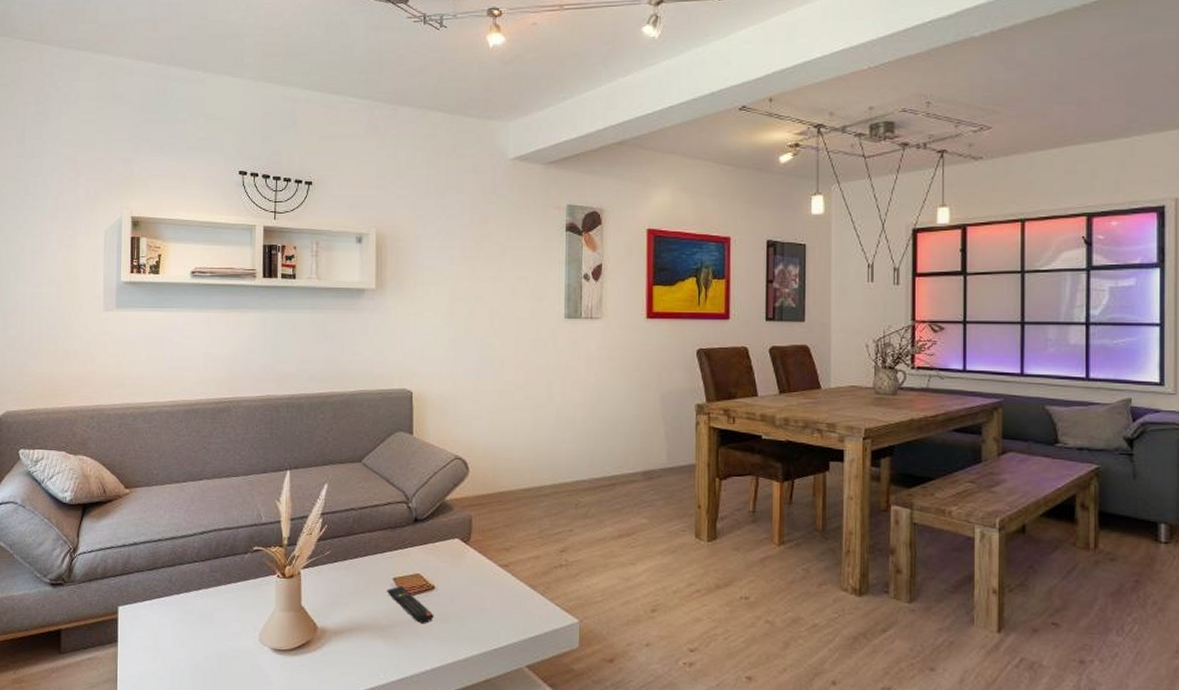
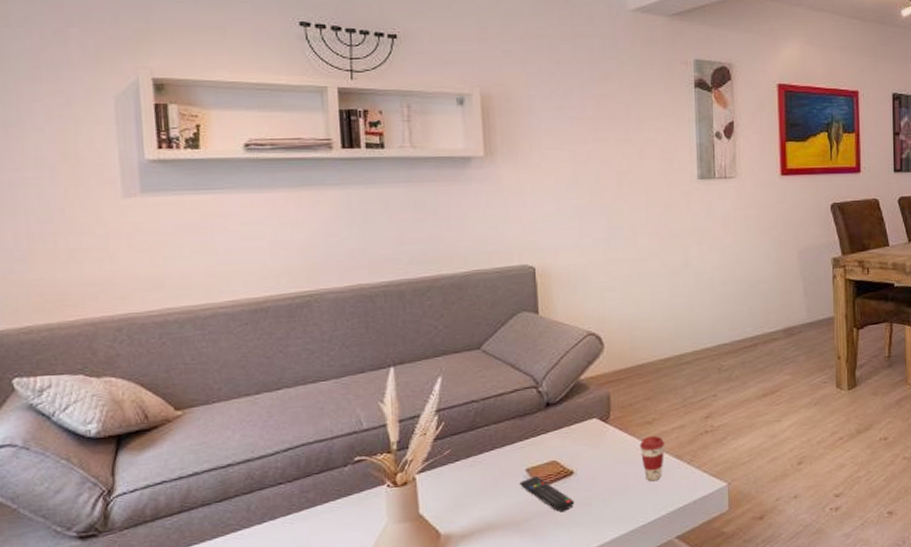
coffee cup: none [496,563,521,608] -> present [639,436,665,482]

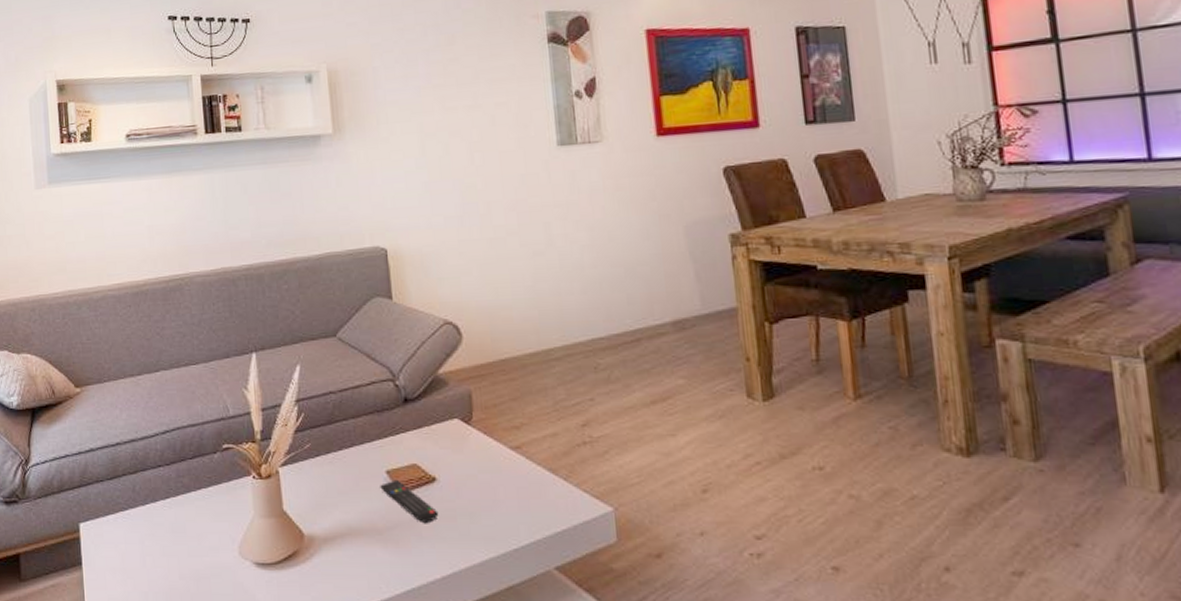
coffee cup: present [639,436,665,482] -> none [507,444,537,498]

